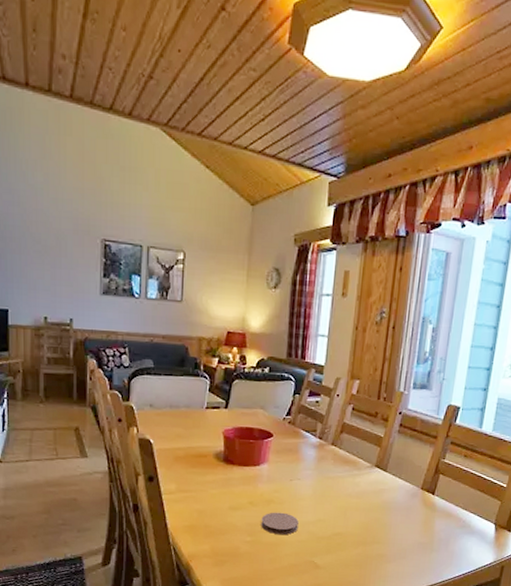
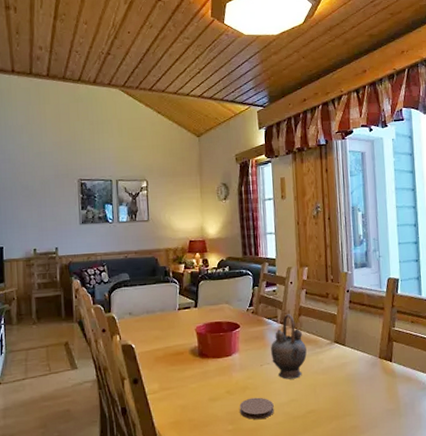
teapot: none [303,429,343,499] -> present [271,314,307,380]

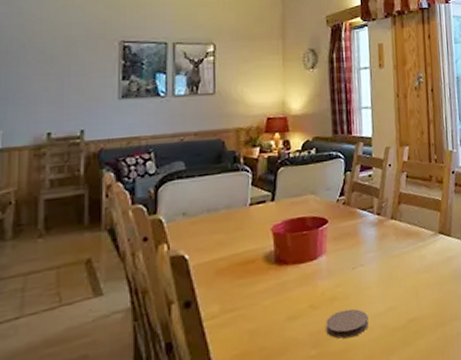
teapot: present [271,314,307,380] -> none [365,202,408,283]

